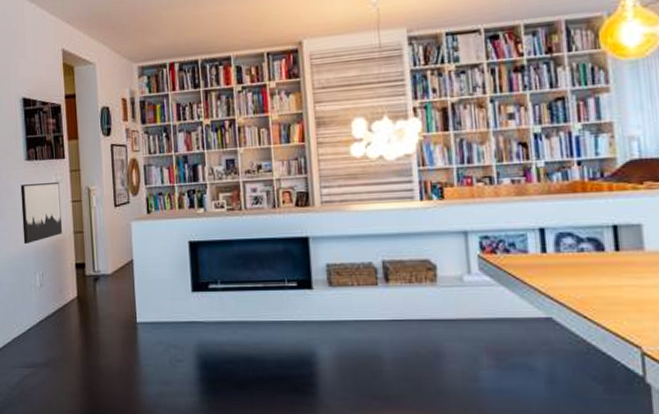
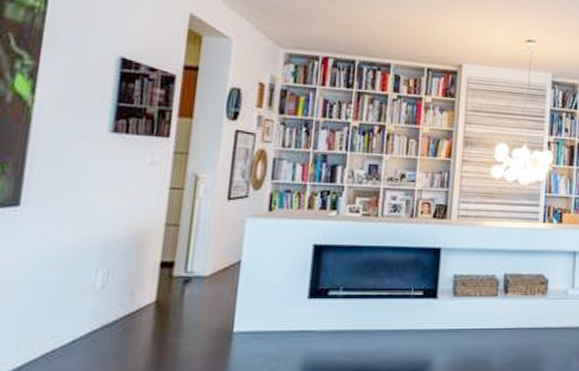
wall art: present [20,182,63,244] -> none [86,161,155,234]

